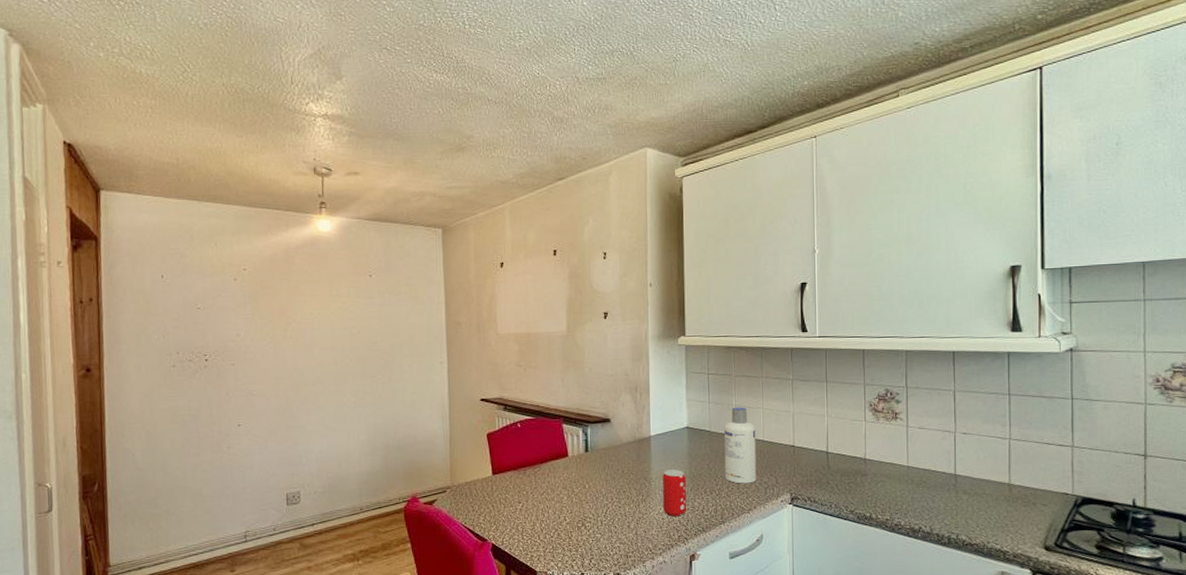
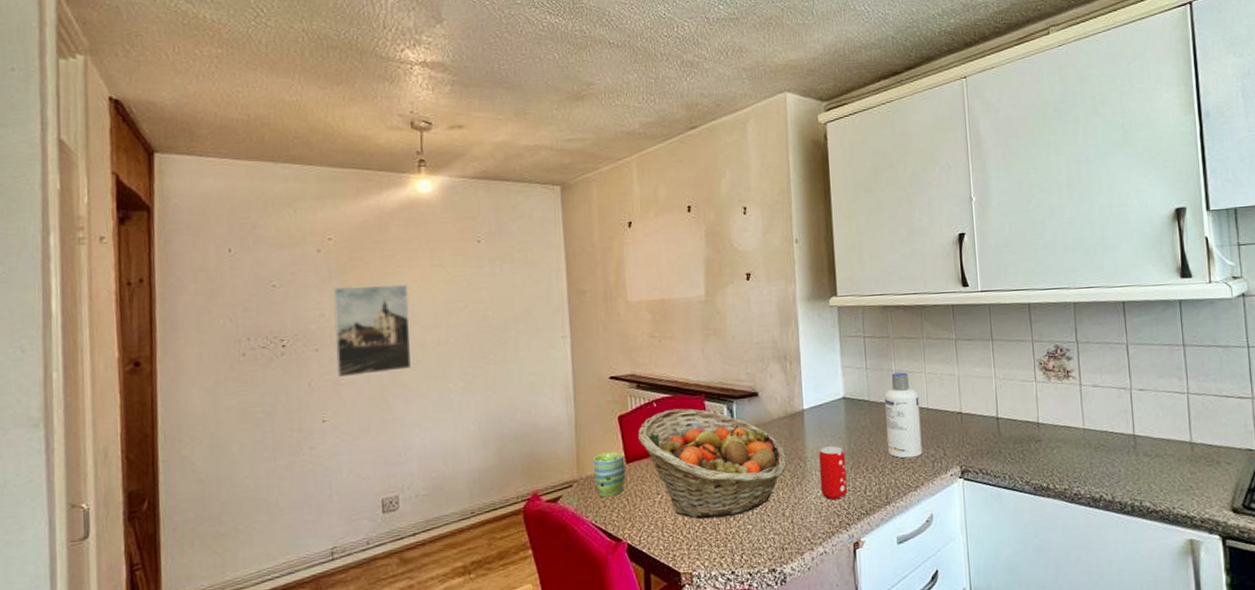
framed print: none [247,310,313,389] -> present [333,284,412,378]
mug: none [464,464,492,503] -> present [592,452,626,497]
fruit basket: none [504,429,633,527] -> present [638,408,787,519]

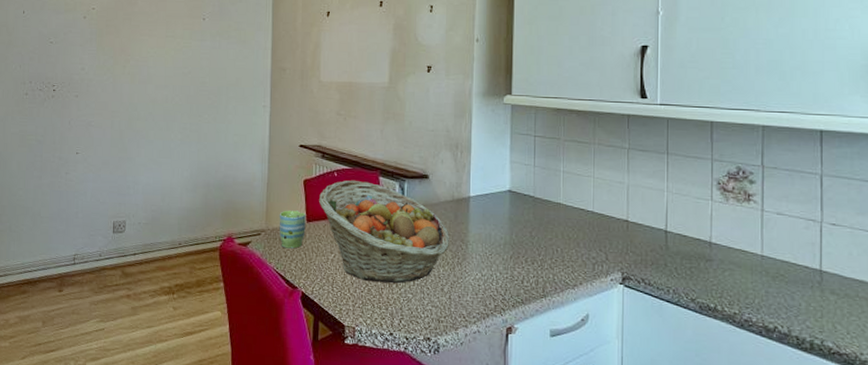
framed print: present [333,284,412,378] -> none [89,47,148,120]
beverage can: present [819,446,848,500] -> none [480,234,506,285]
screw cap bottle: present [885,372,923,459] -> none [548,173,585,257]

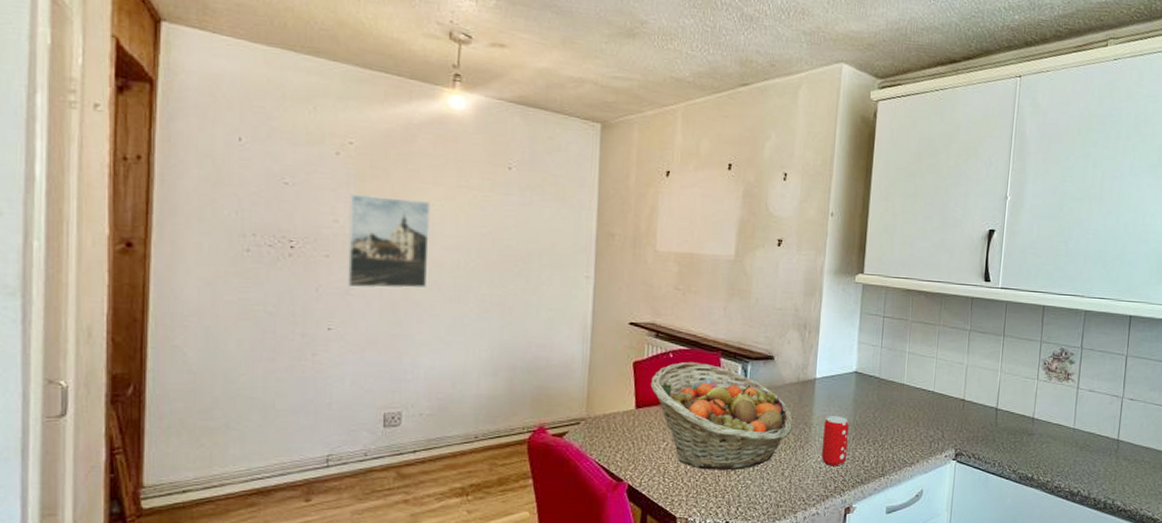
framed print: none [89,47,148,120] -> present [347,194,431,289]
mug: present [279,210,306,249] -> none [602,395,635,438]
beverage can: none [480,234,506,285] -> present [822,416,850,467]

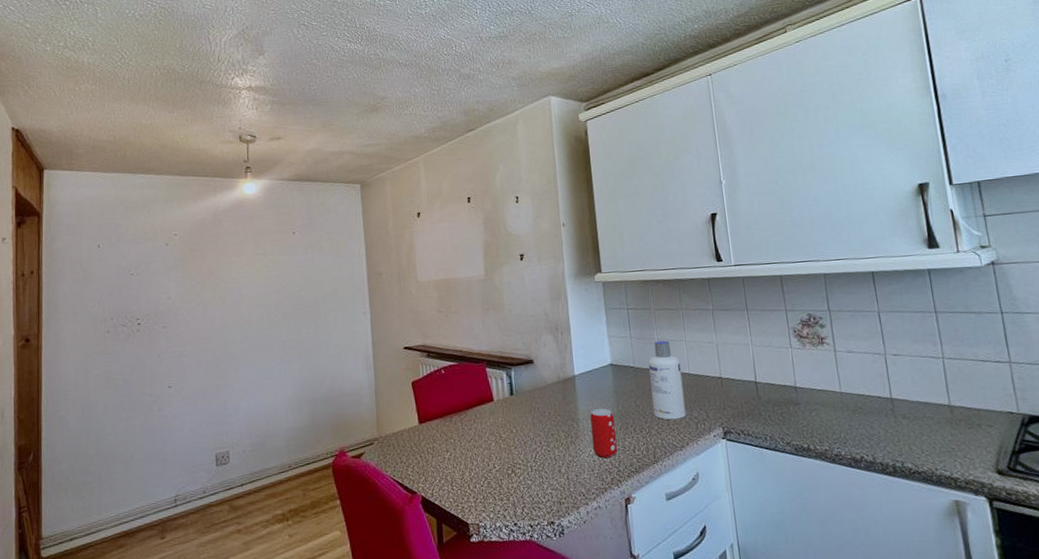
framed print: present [347,194,431,289] -> none [178,271,240,350]
fruit basket: present [651,361,793,471] -> none [429,374,561,475]
screw cap bottle: none [890,354,927,436] -> present [648,340,686,420]

